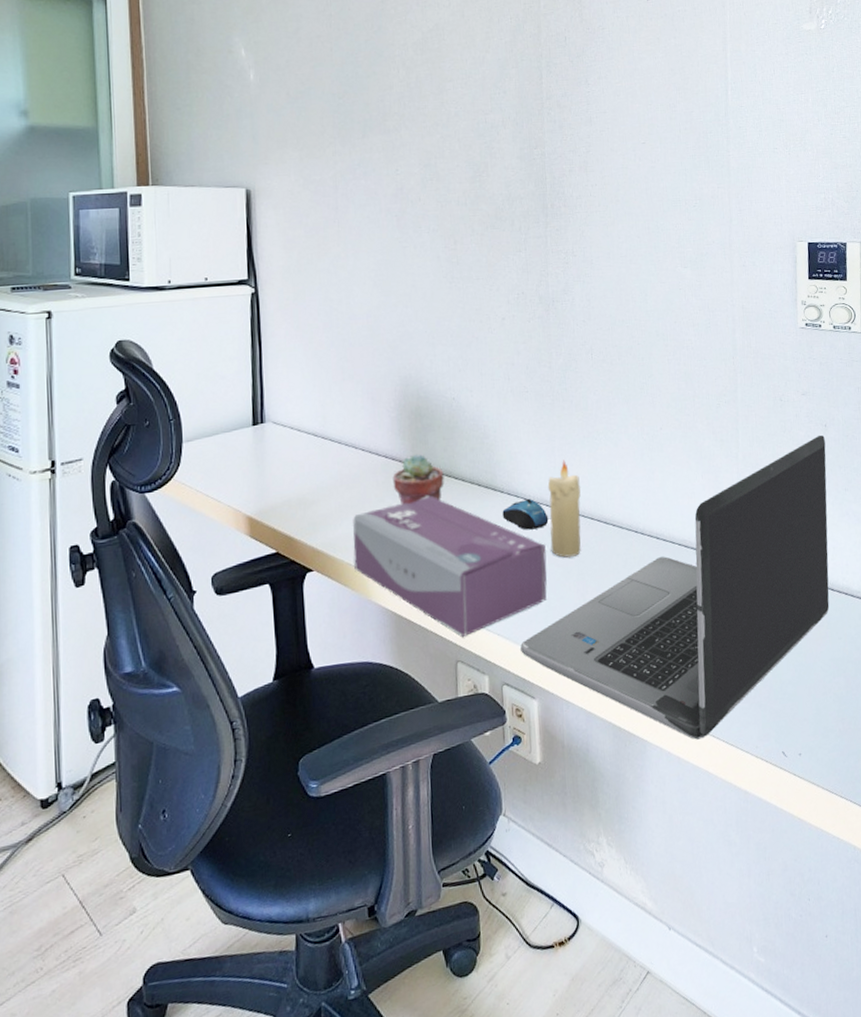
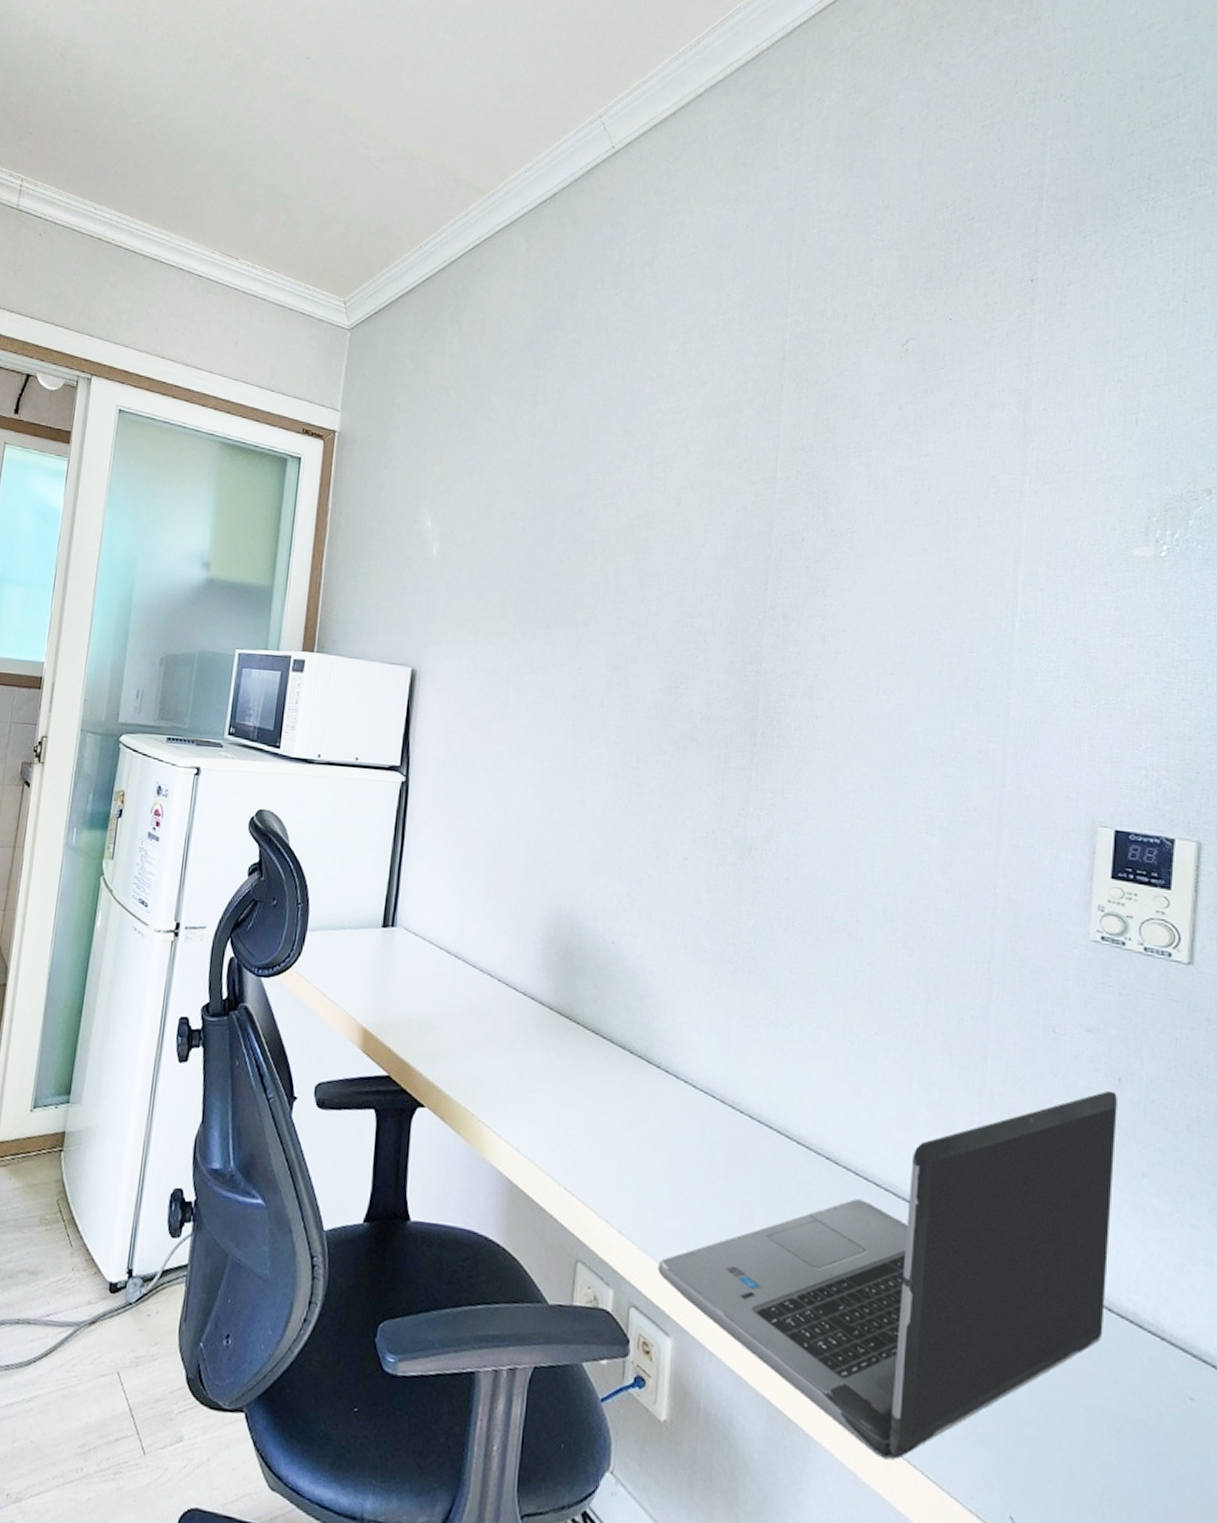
tissue box: present [353,495,547,638] -> none [471,1050,705,1234]
potted succulent: present [392,454,444,505] -> none [528,998,590,1059]
computer mouse: present [502,499,549,530] -> none [655,1082,713,1124]
candle: present [547,459,581,558] -> none [712,1045,761,1170]

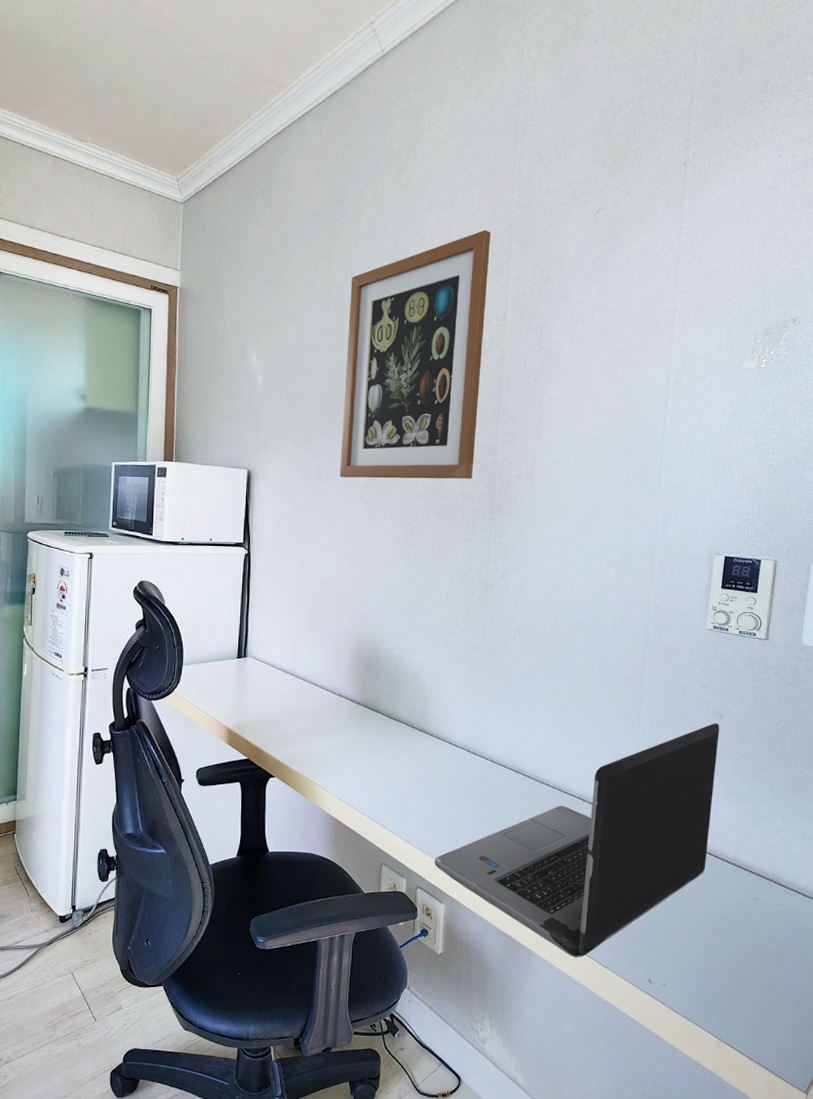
wall art: none [537,364,756,696] -> present [340,229,491,479]

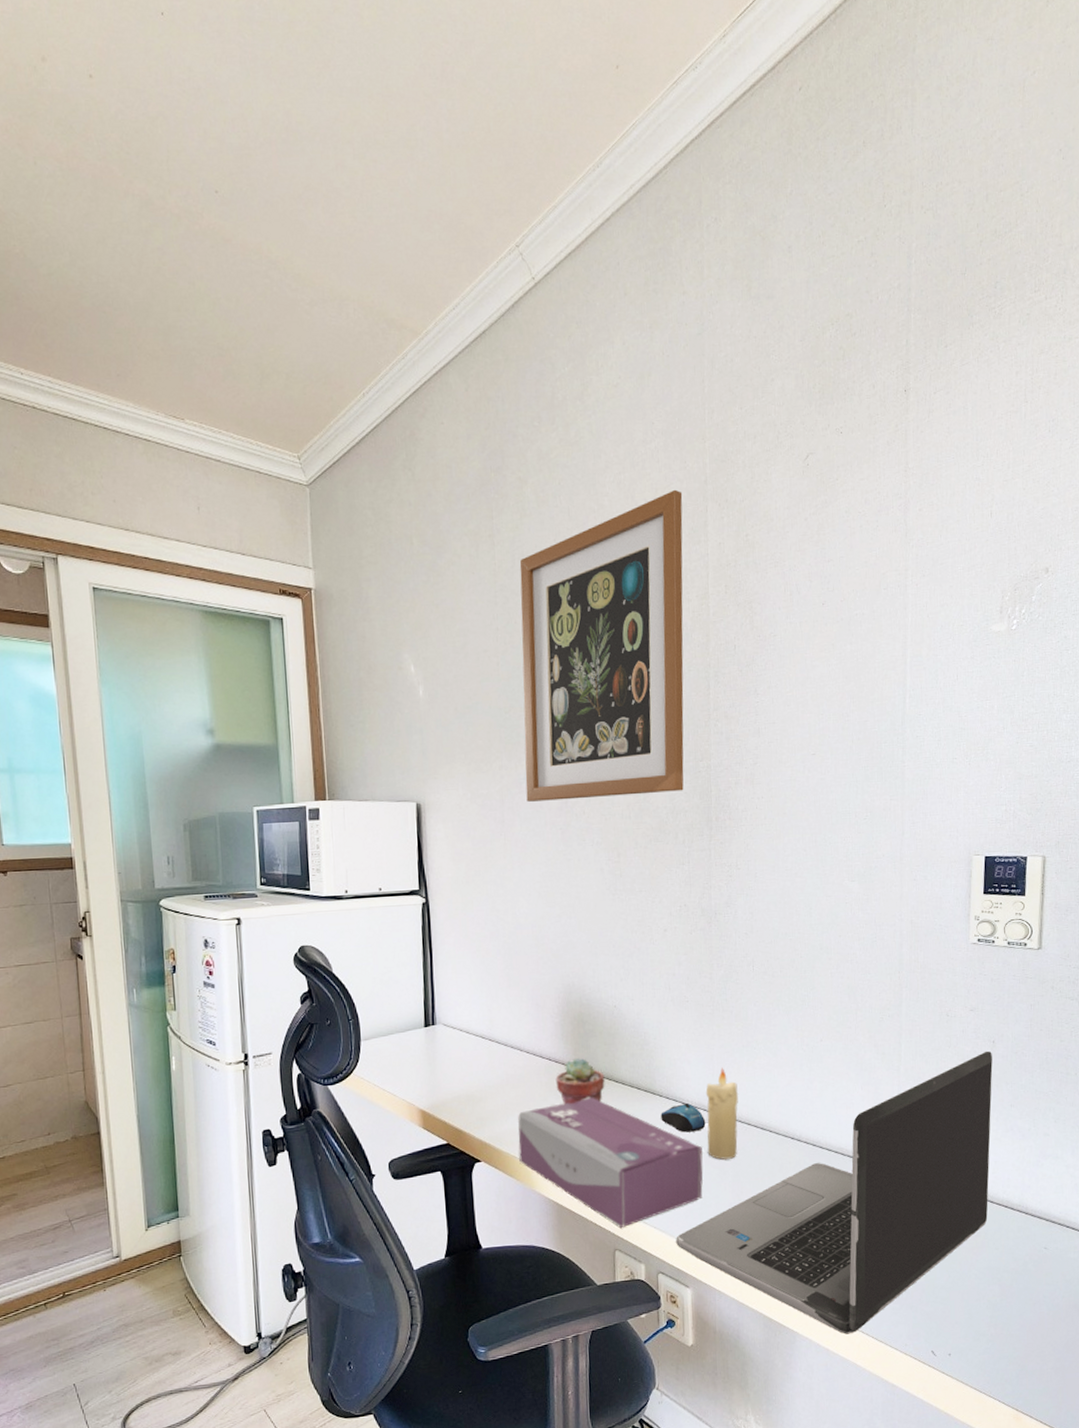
tissue box: none [307,731,464,846] -> present [518,1097,703,1229]
potted succulent: none [343,696,386,736] -> present [555,1057,605,1105]
computer mouse: none [430,744,469,769] -> present [661,1103,706,1133]
candle: none [468,716,499,796] -> present [705,1067,739,1161]

